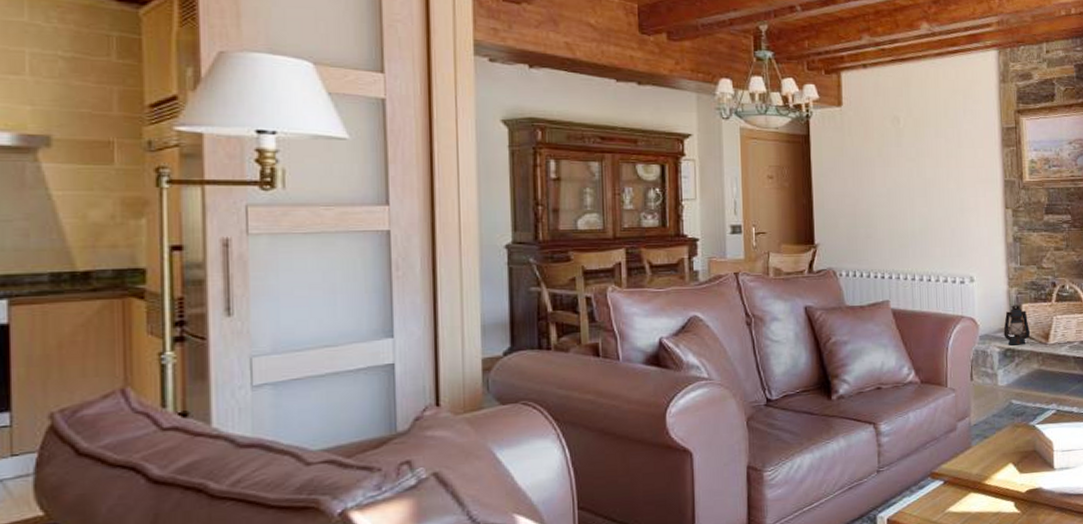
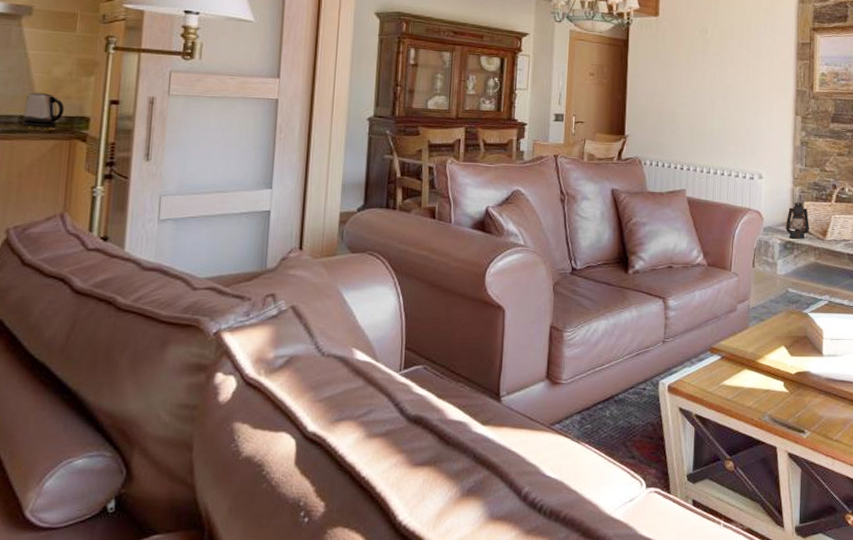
kettle: none [55,243,110,286] -> present [23,92,64,128]

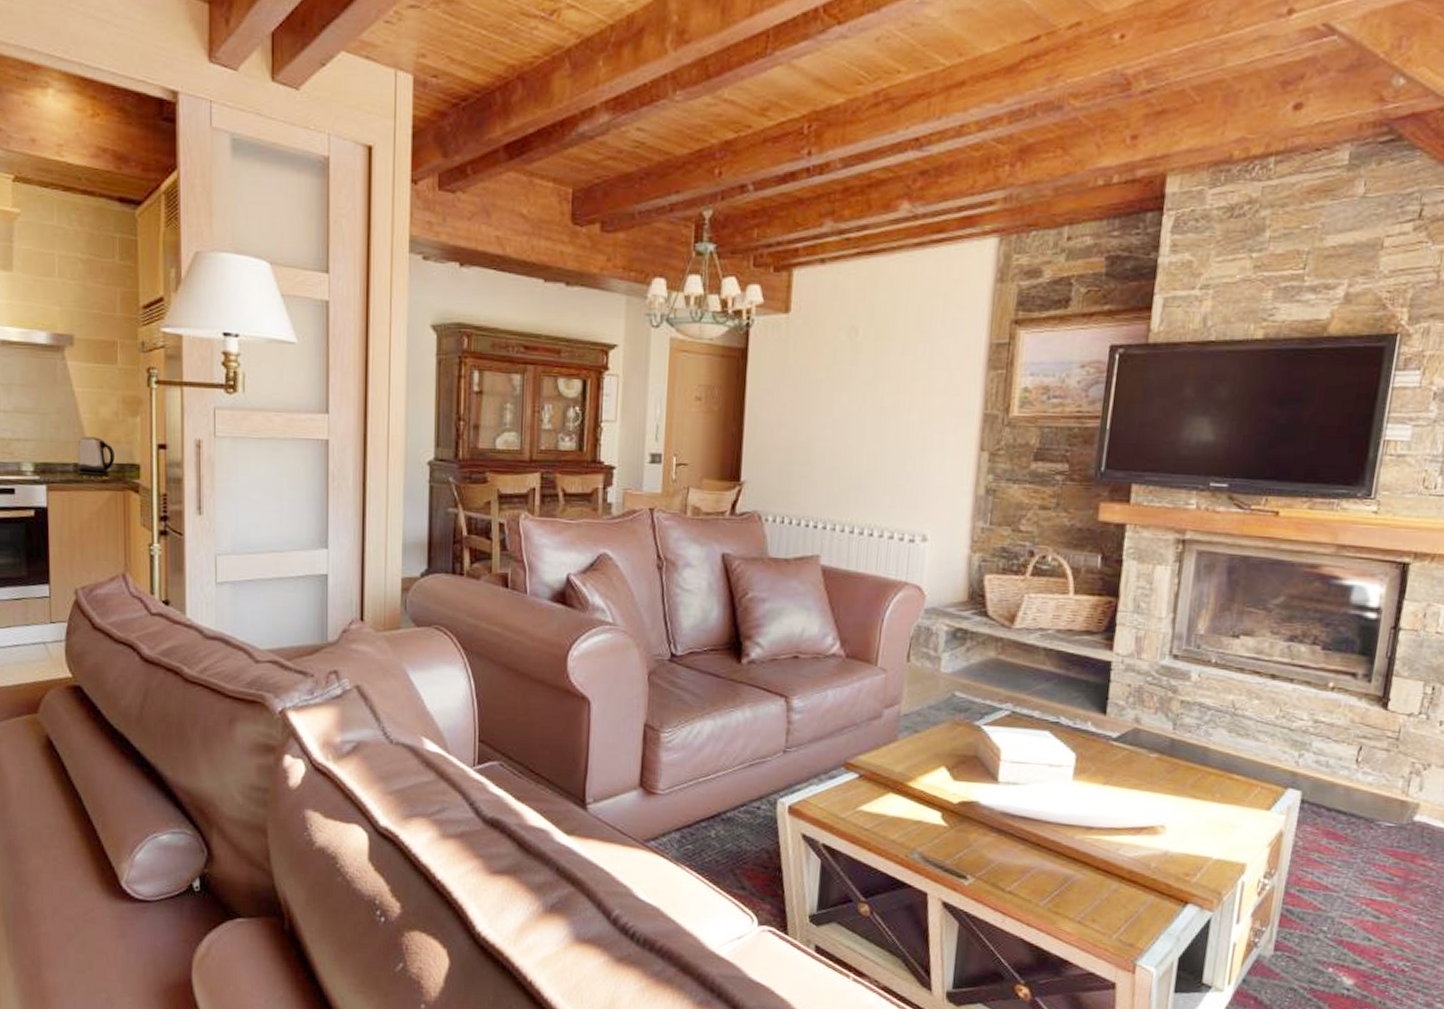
lantern: present [785,202,809,239] -> none [956,575,991,626]

